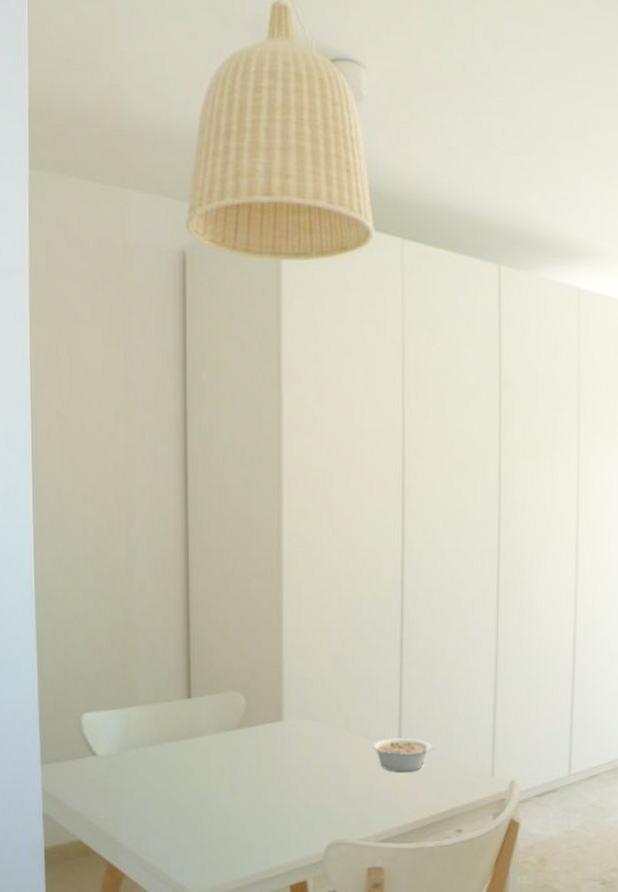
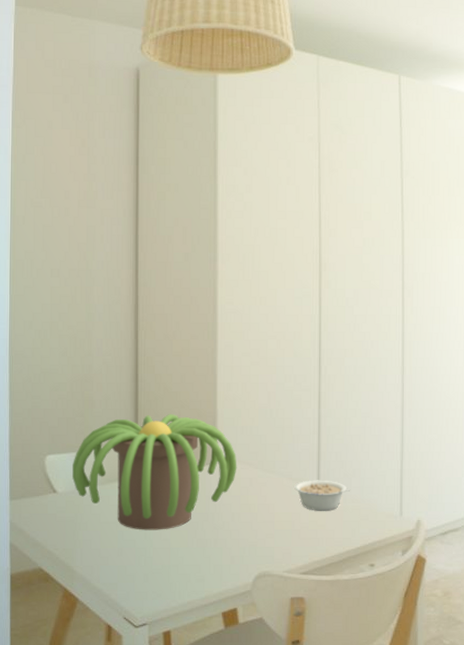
plant: none [114,665,307,797] -> present [72,414,237,530]

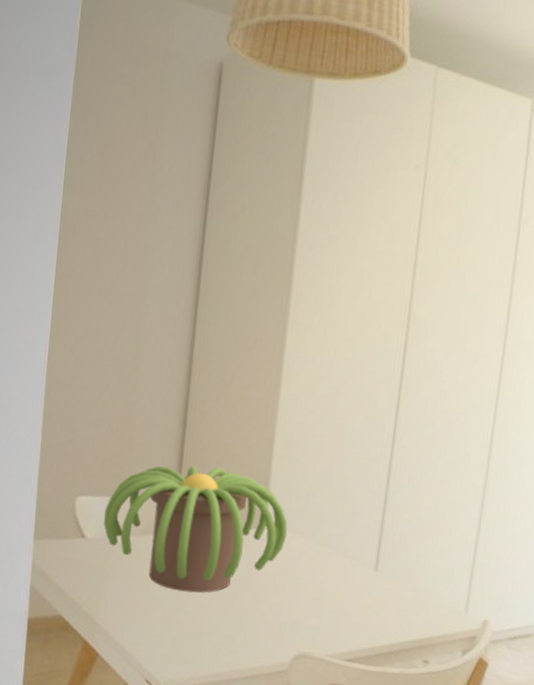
legume: present [294,480,350,511] -> none [348,559,411,596]

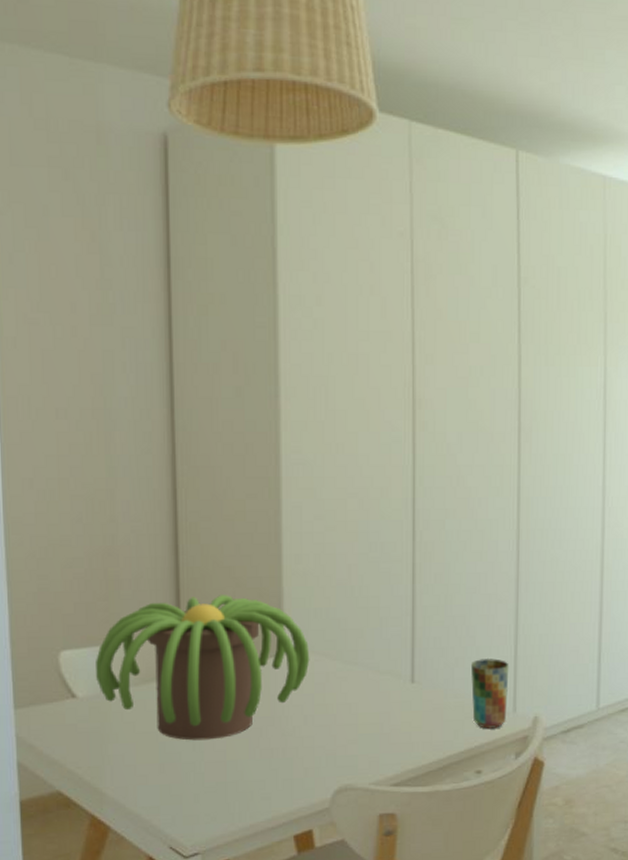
cup: none [427,559,467,625] -> present [471,657,509,729]

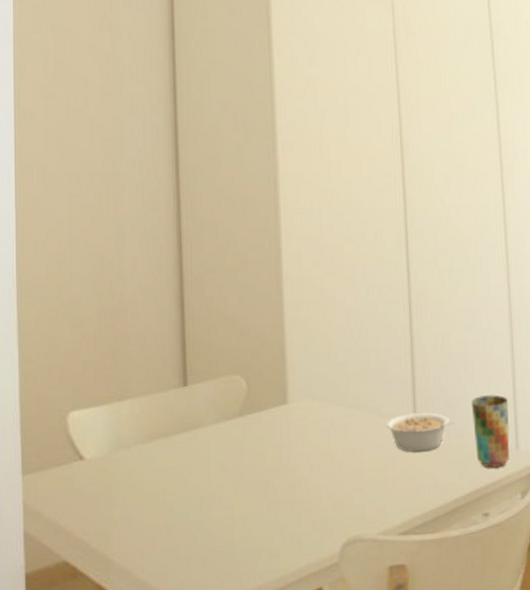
plant: present [96,595,310,741] -> none [104,345,314,498]
legume: none [382,671,452,710] -> present [385,412,454,452]

